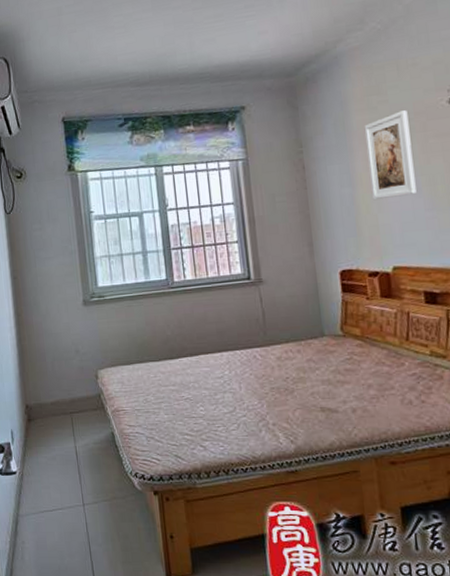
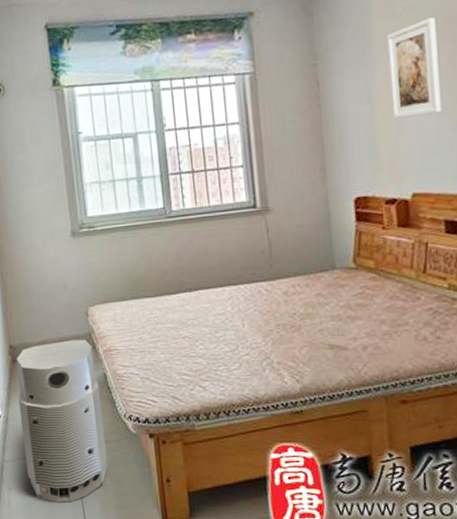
air purifier: none [32,400,115,557] -> present [16,339,108,503]

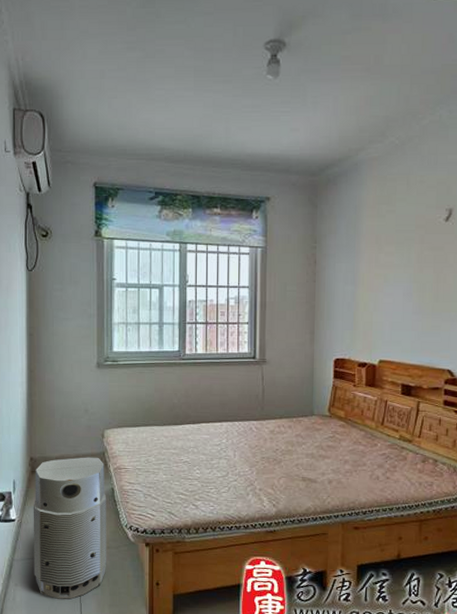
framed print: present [386,17,441,120] -> none [371,222,410,300]

